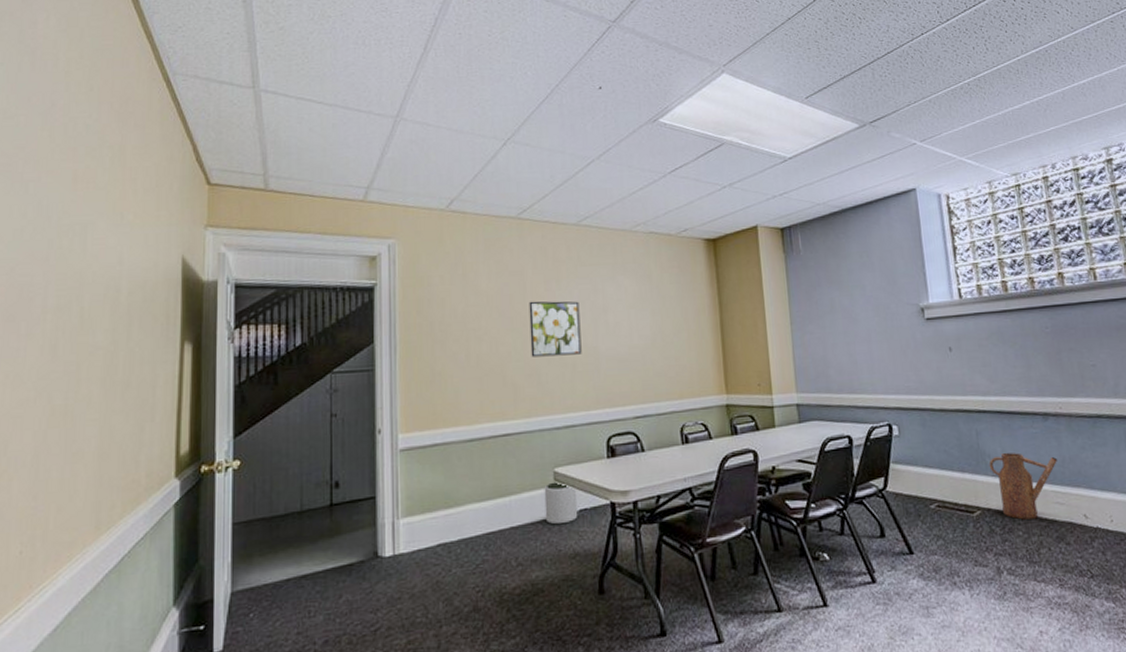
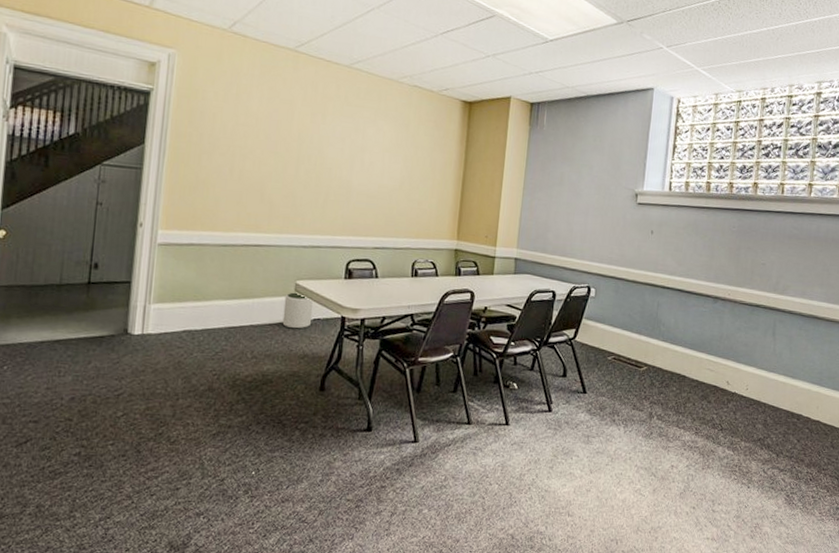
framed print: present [529,301,582,357] -> none [289,130,340,185]
watering can: present [989,453,1057,520] -> none [662,324,716,379]

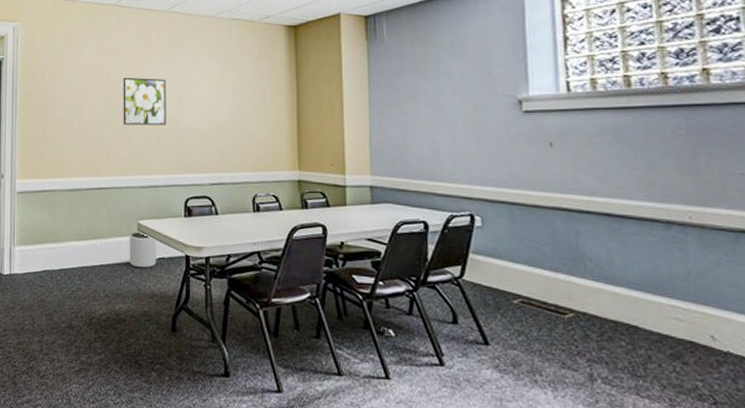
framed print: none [289,130,340,185] -> present [123,77,166,125]

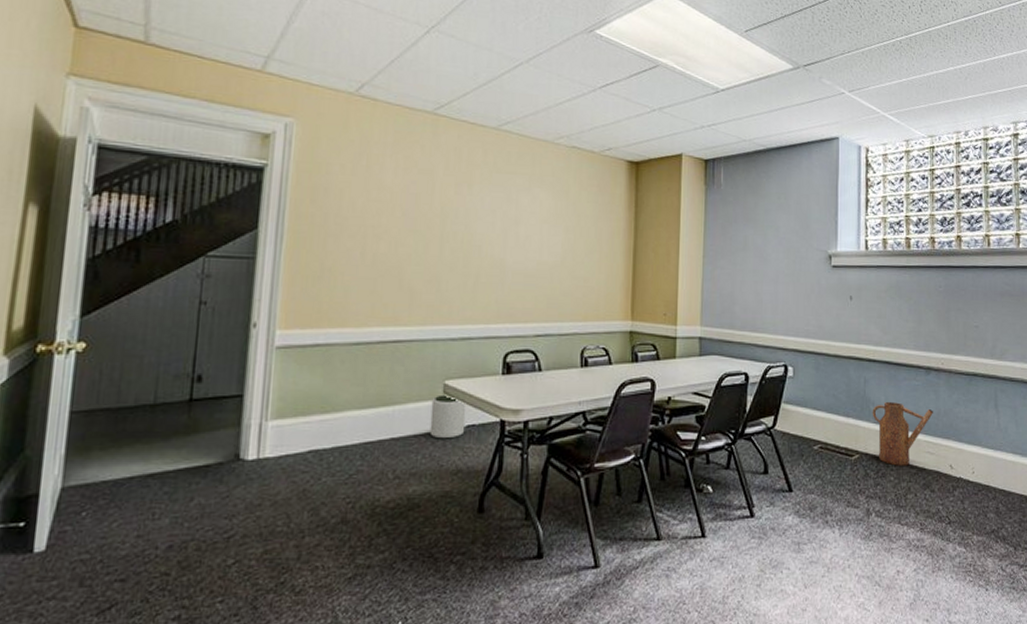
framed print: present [123,77,166,125] -> none [432,203,490,265]
watering can: none [589,258,680,331] -> present [872,402,933,466]

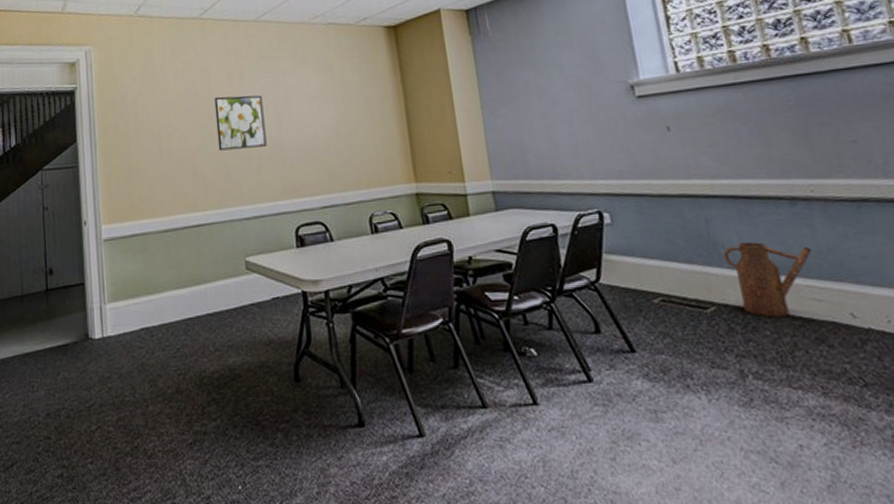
plant pot: present [429,394,467,439] -> none [237,271,271,313]
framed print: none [432,203,490,265] -> present [214,95,267,151]

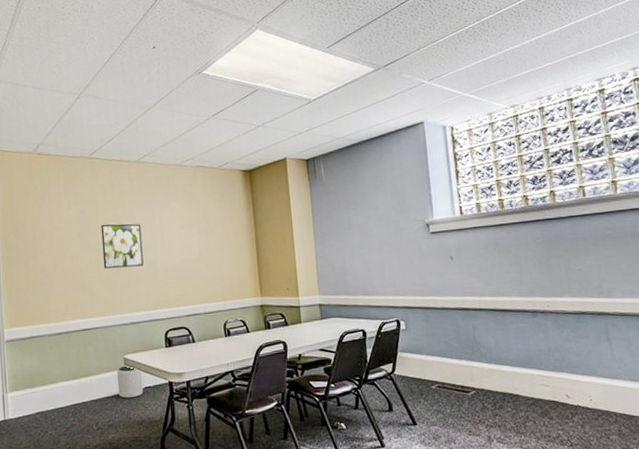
plant pot: none [237,271,271,313] -> present [116,366,144,399]
watering can: present [723,242,812,318] -> none [483,343,544,398]

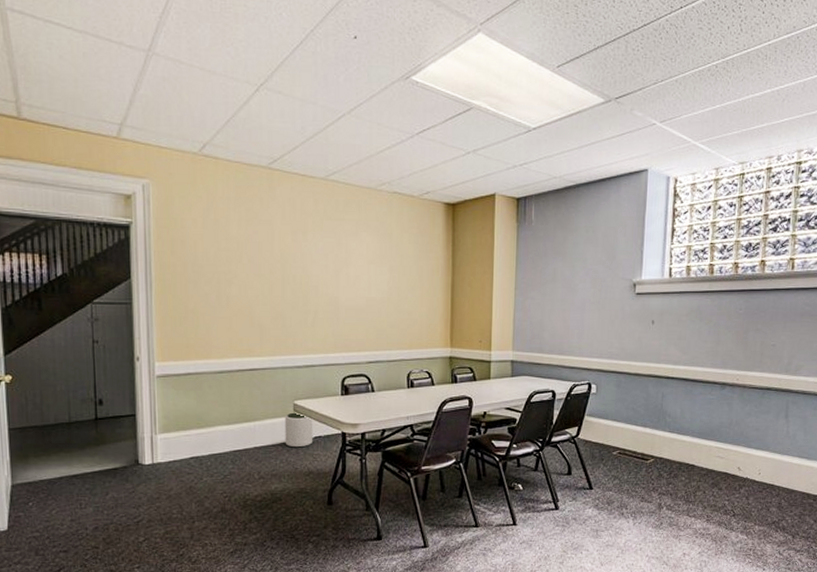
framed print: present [101,223,144,269] -> none [276,250,324,303]

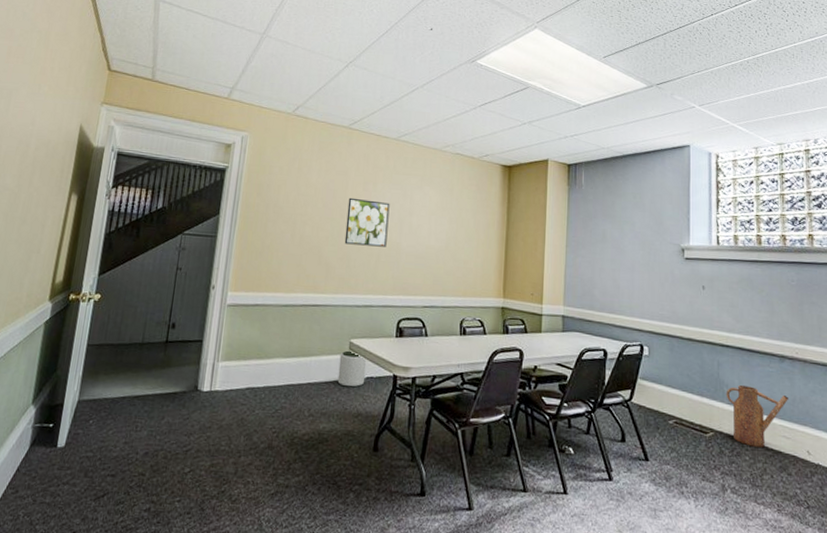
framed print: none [276,250,324,303] -> present [344,197,390,247]
watering can: none [668,414,725,468] -> present [726,385,788,447]

